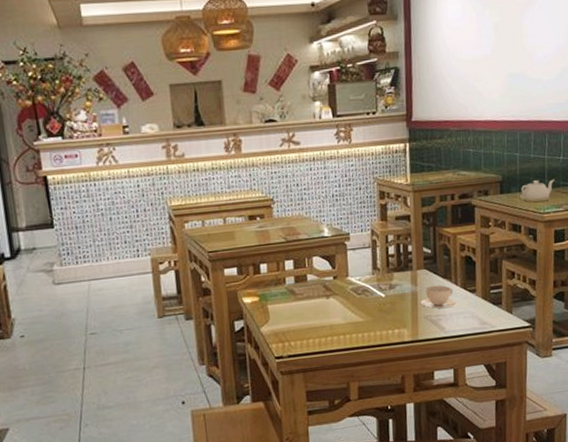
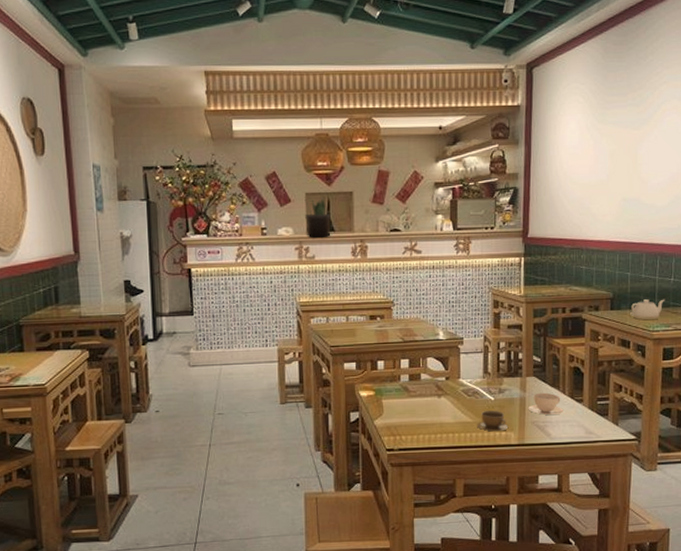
planter: none [168,87,200,135] -> present [304,196,331,239]
teacup: none [368,307,401,330] -> present [477,410,509,432]

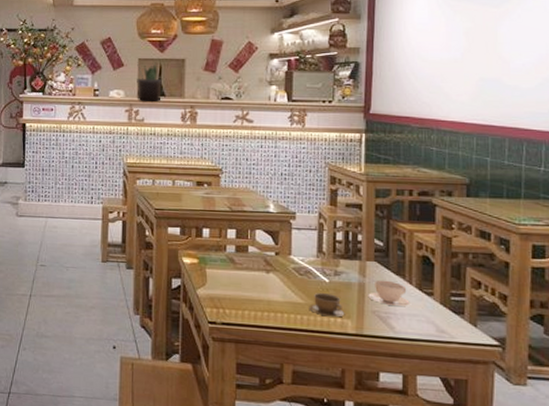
teapot: present [630,299,665,321] -> none [490,188,534,212]

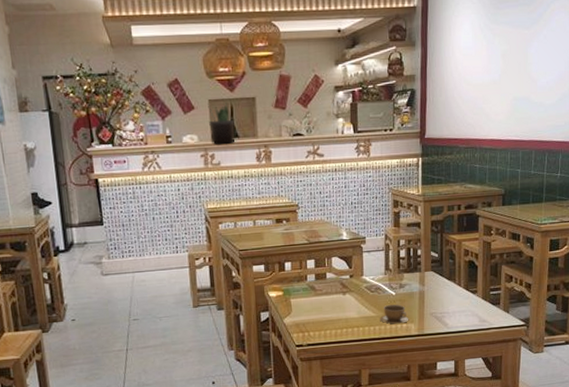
teacup: present [368,280,410,307] -> none [427,285,459,307]

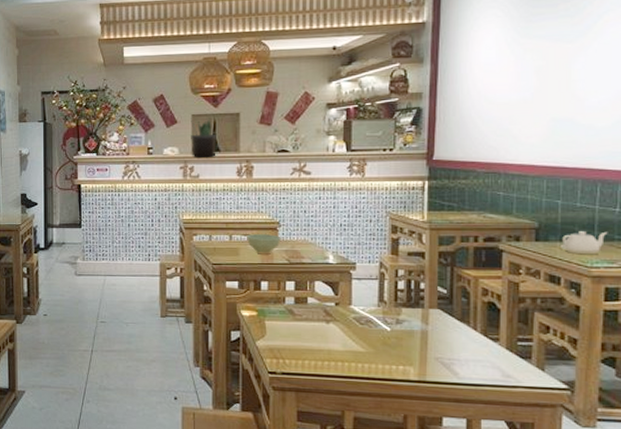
bowl: none [268,217,301,237] -> present [245,234,281,255]
teacup: present [380,304,409,324] -> none [370,341,407,365]
teapot: none [520,193,552,215] -> present [561,231,608,255]

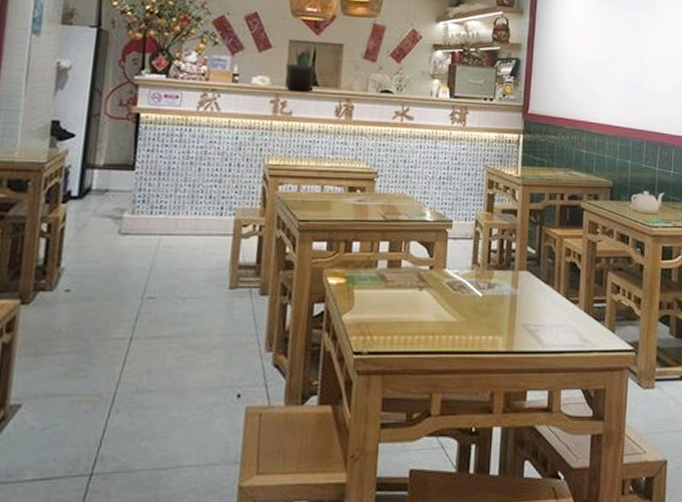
bowl: present [245,234,281,255] -> none [339,185,378,210]

